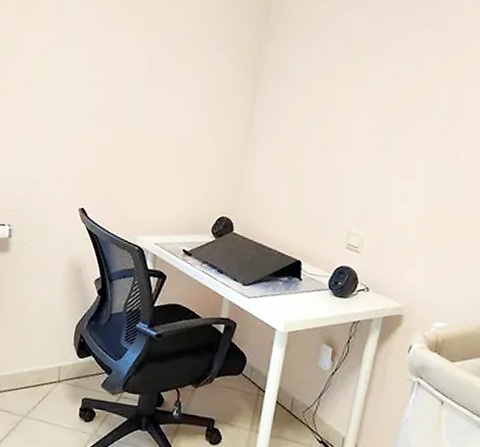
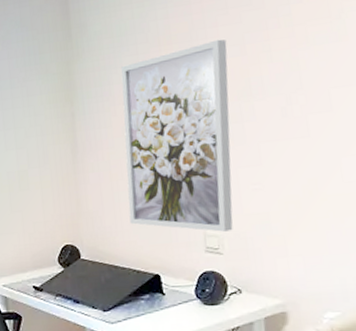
wall art: none [285,53,409,234] -> present [121,39,233,232]

